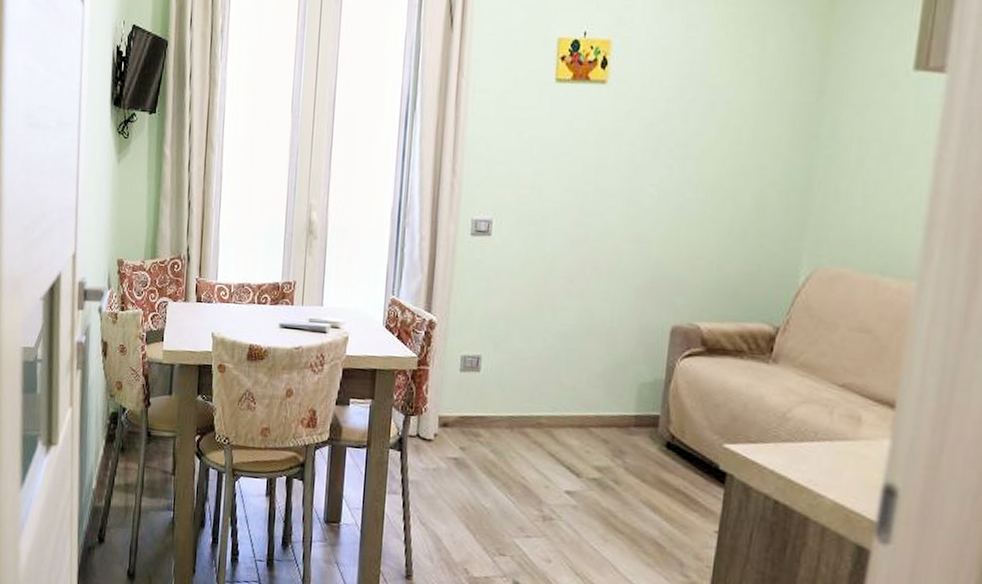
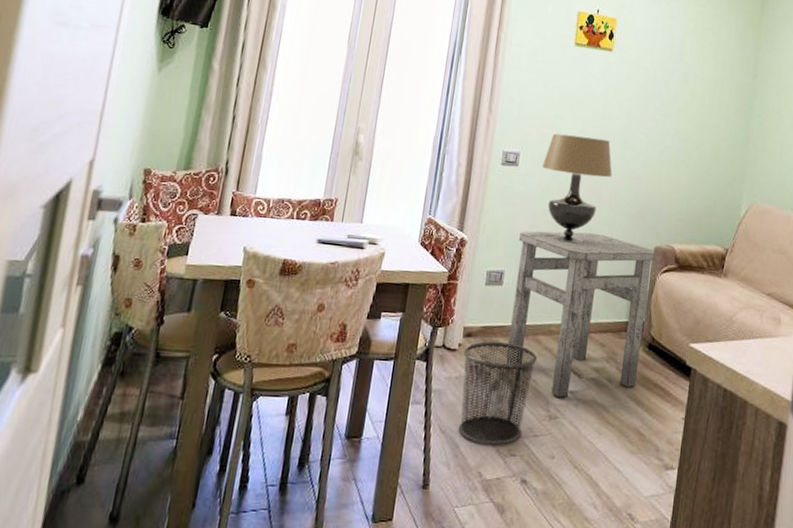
waste bin: none [439,432,526,543] -> present [458,341,538,446]
side table: none [489,310,674,498] -> present [506,231,656,398]
table lamp: none [519,193,612,324] -> present [541,133,612,244]

